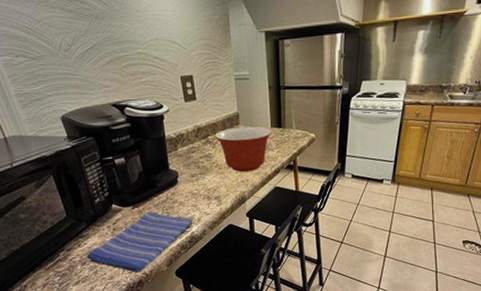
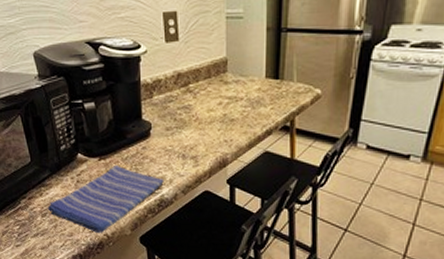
mixing bowl: present [214,126,272,173] -> none [197,75,267,131]

